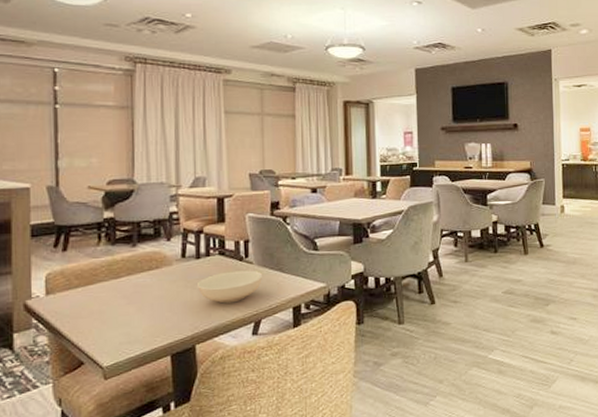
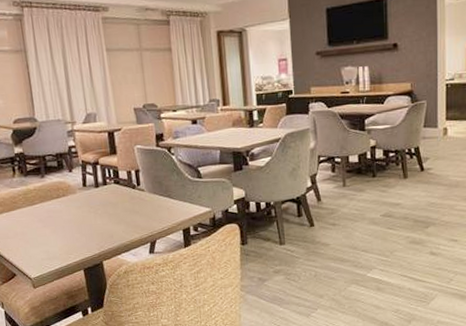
bowl: present [198,270,263,304] -> none [99,197,155,227]

